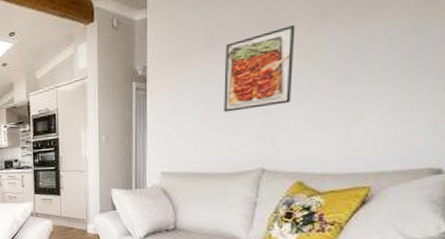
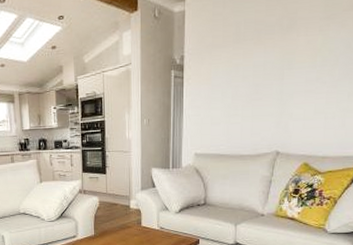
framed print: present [224,25,296,112] -> none [248,26,308,101]

